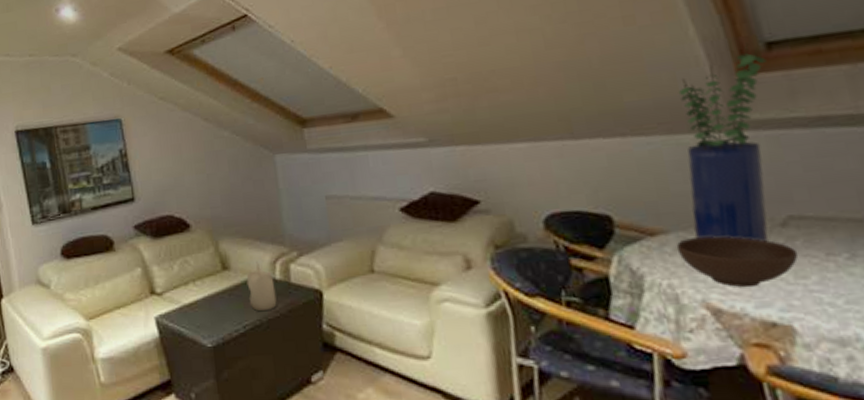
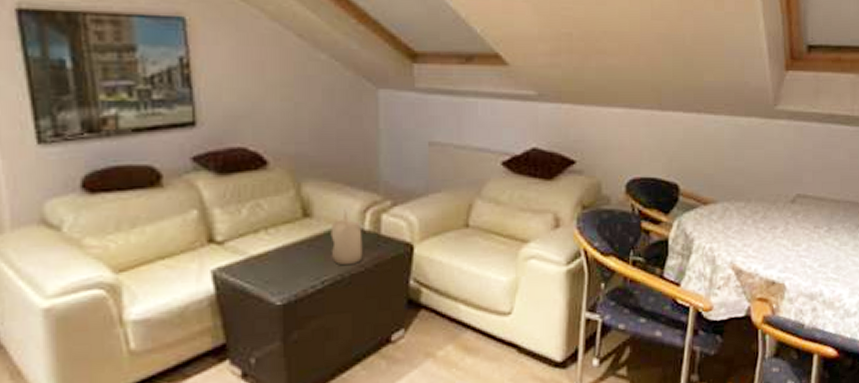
bowl: present [676,236,799,287] -> none [720,208,798,251]
vase: present [678,42,768,242] -> none [734,43,806,215]

